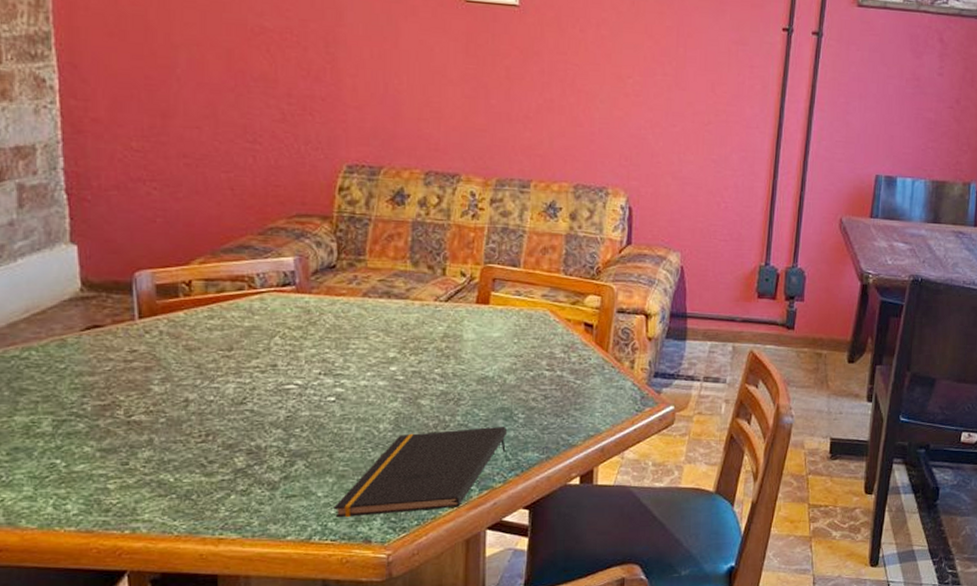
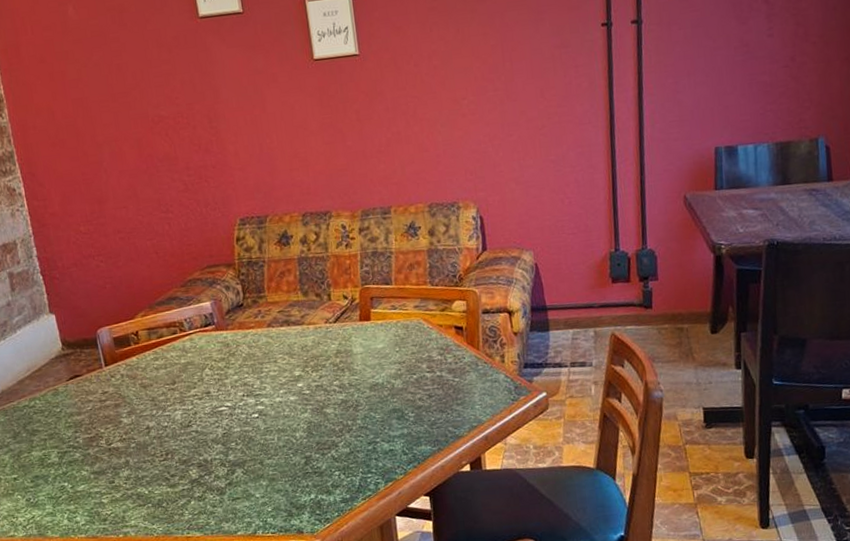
notepad: present [334,426,508,517] -> none [270,424,403,514]

